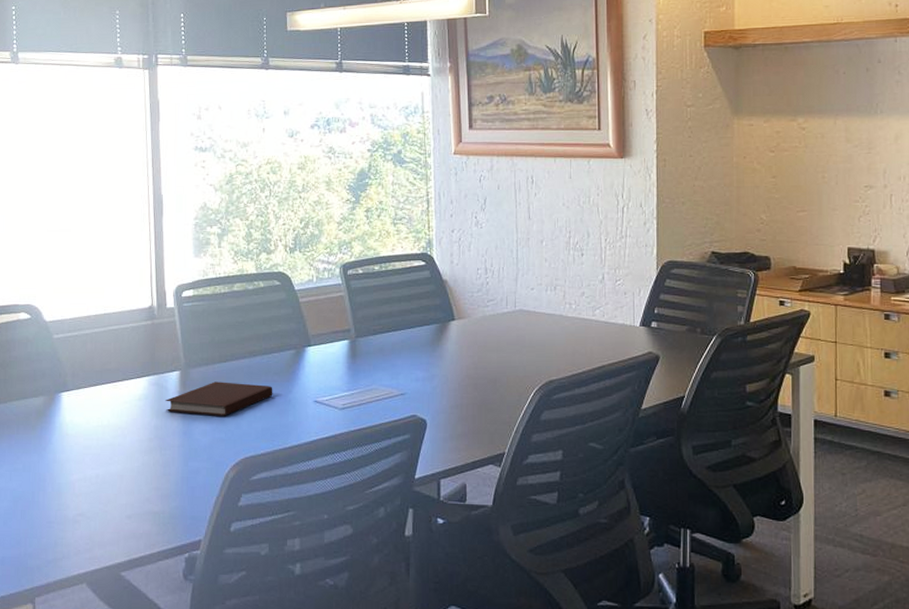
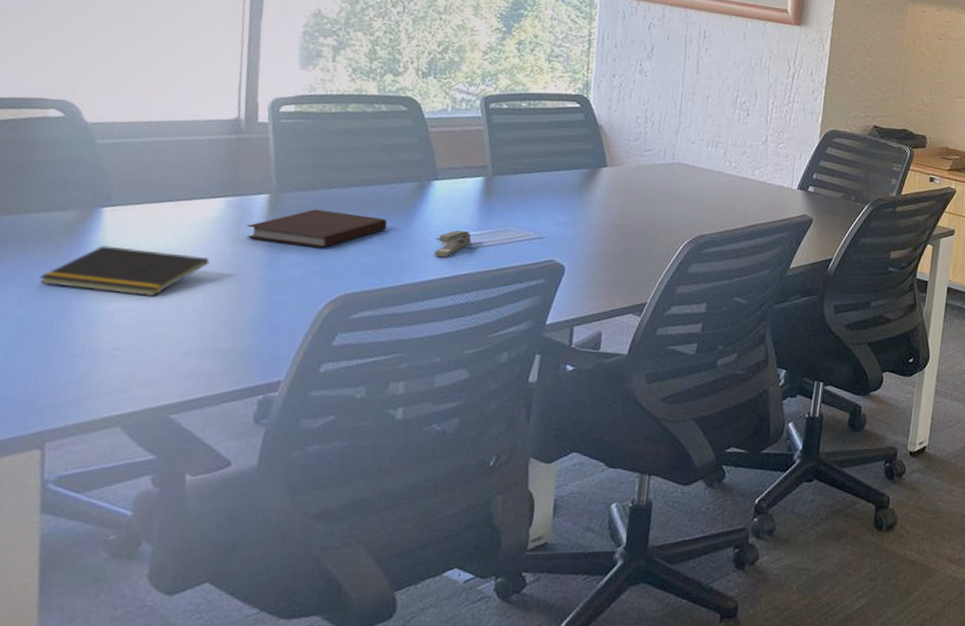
notepad: none [22,425,140,468] -> present [38,245,210,297]
stapler: none [313,393,343,418] -> present [433,230,471,257]

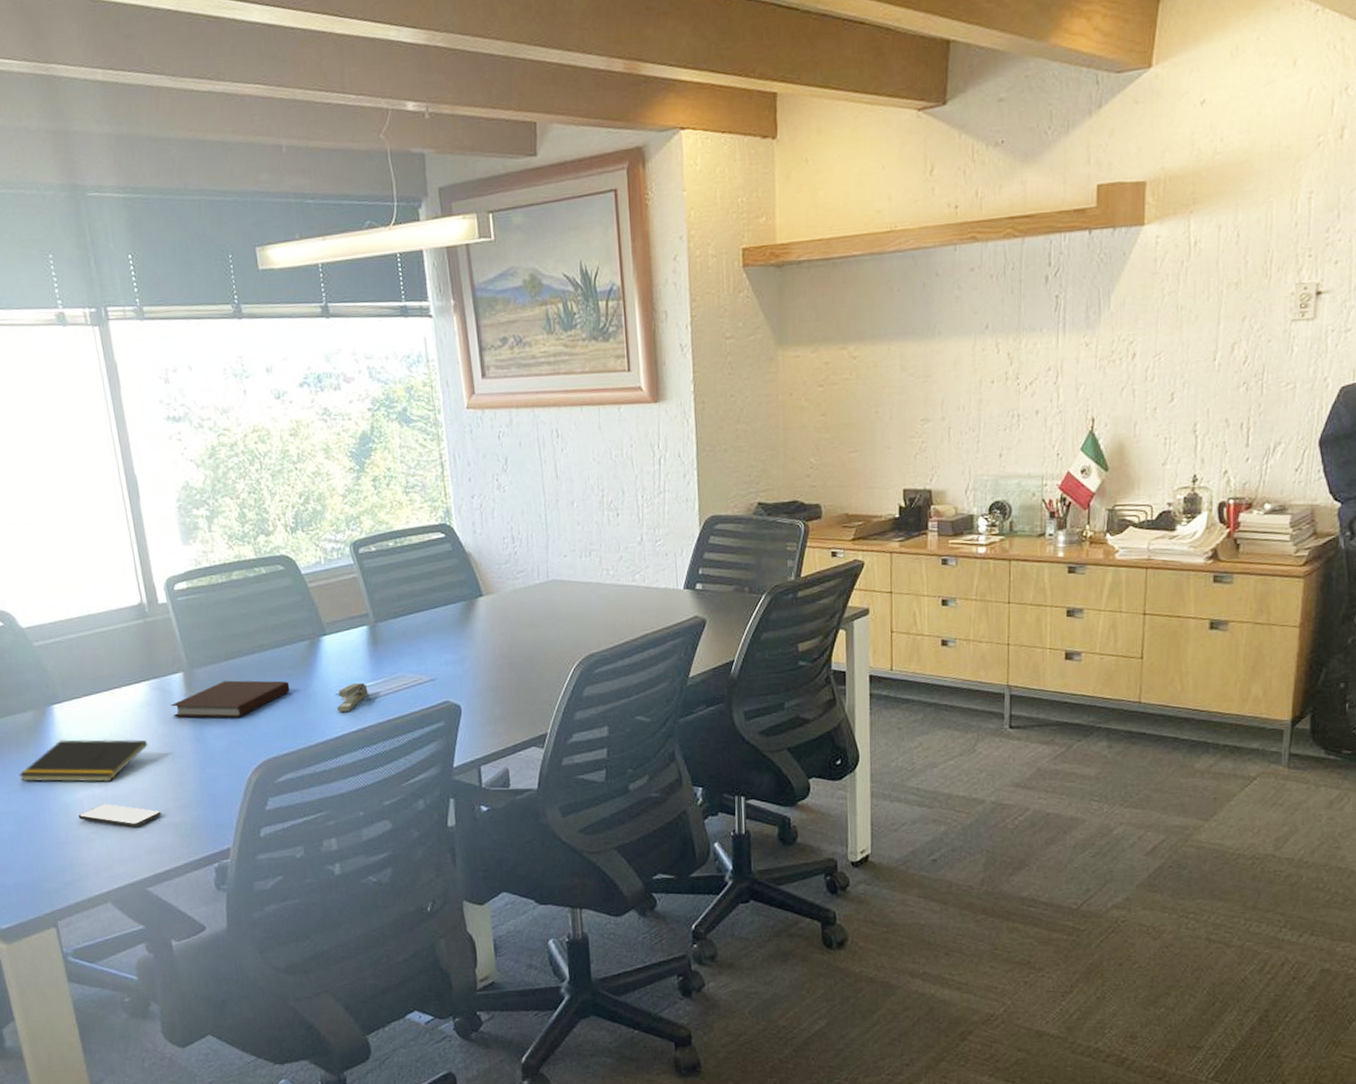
smartphone: none [103,319,207,349] -> present [78,804,161,828]

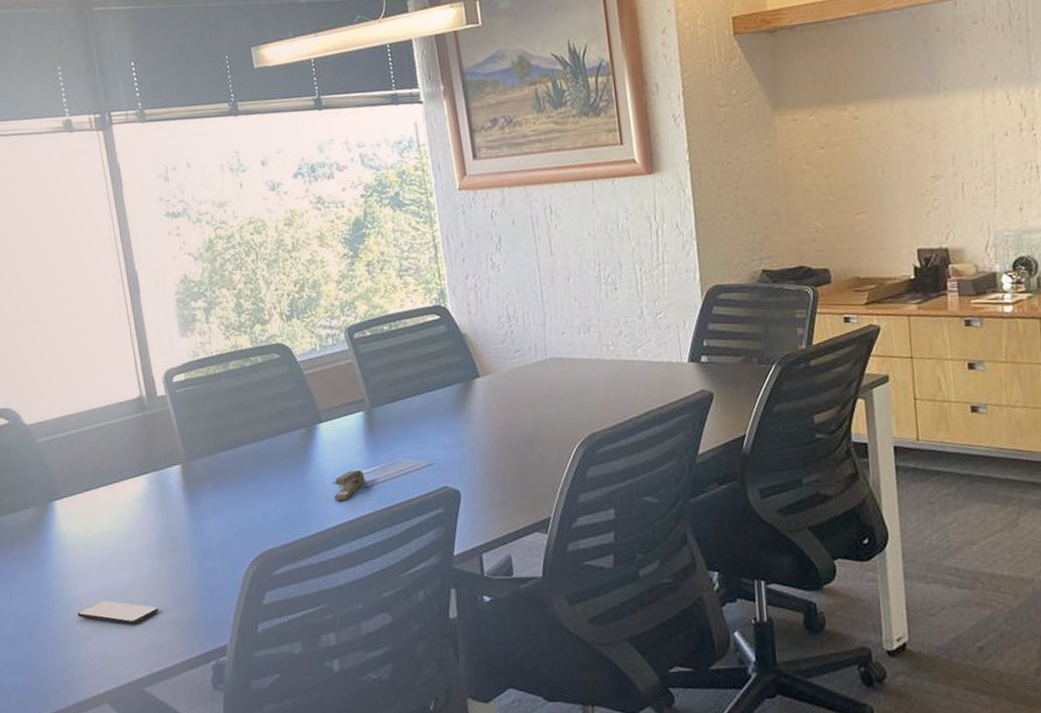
notepad: present [18,739,148,783] -> none [20,534,146,580]
notebook: present [171,680,290,718] -> none [169,470,287,511]

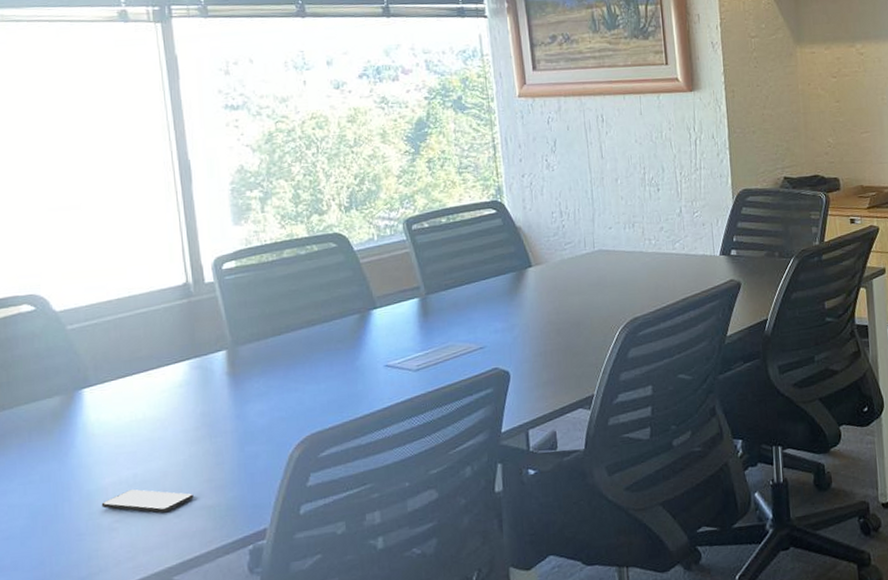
stapler: present [333,470,366,501] -> none [385,354,418,383]

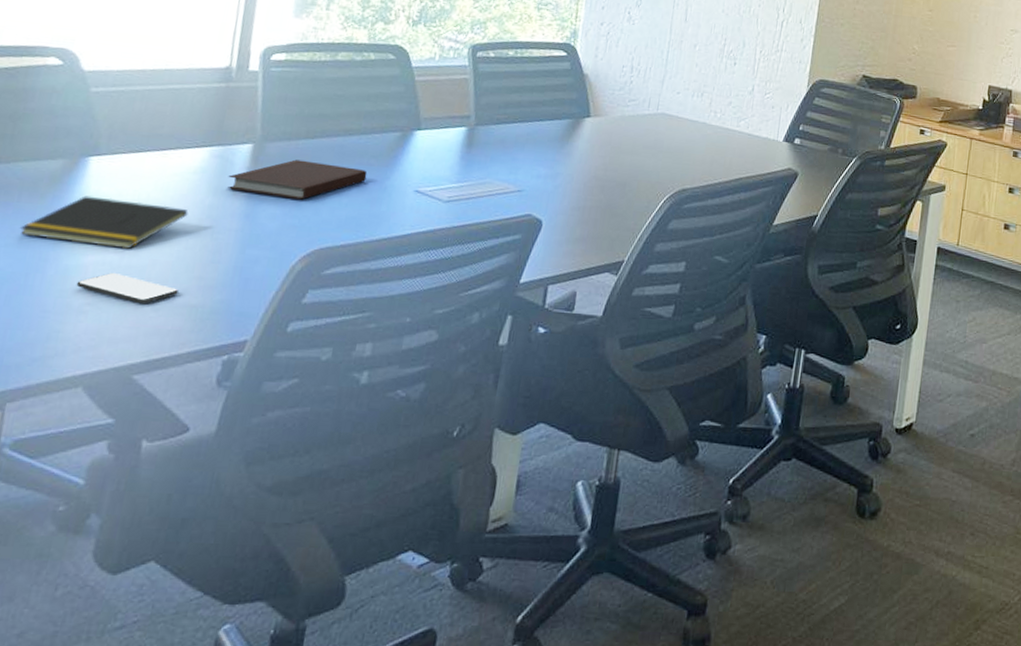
notepad: none [37,420,184,471] -> present [19,195,189,250]
notebook: none [211,355,338,396] -> present [226,159,368,200]

